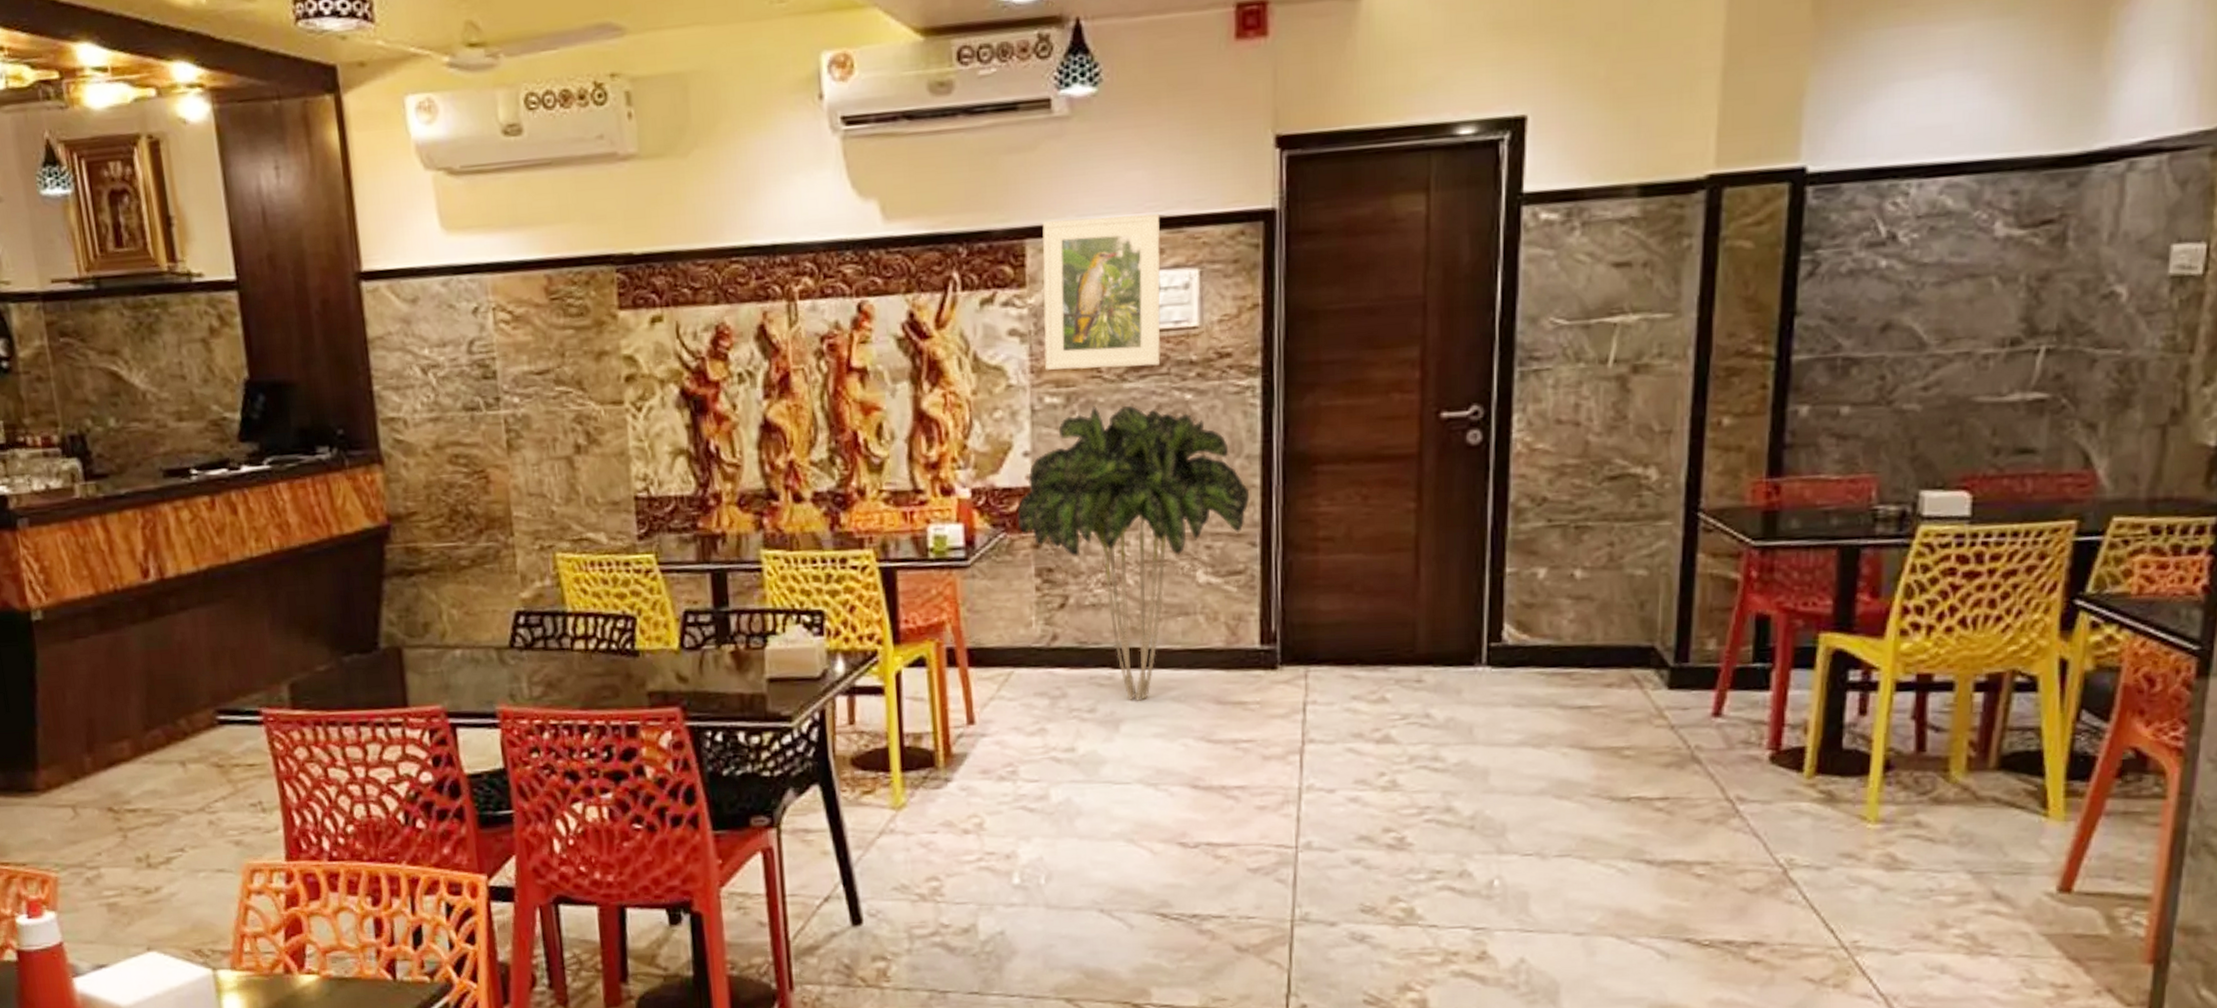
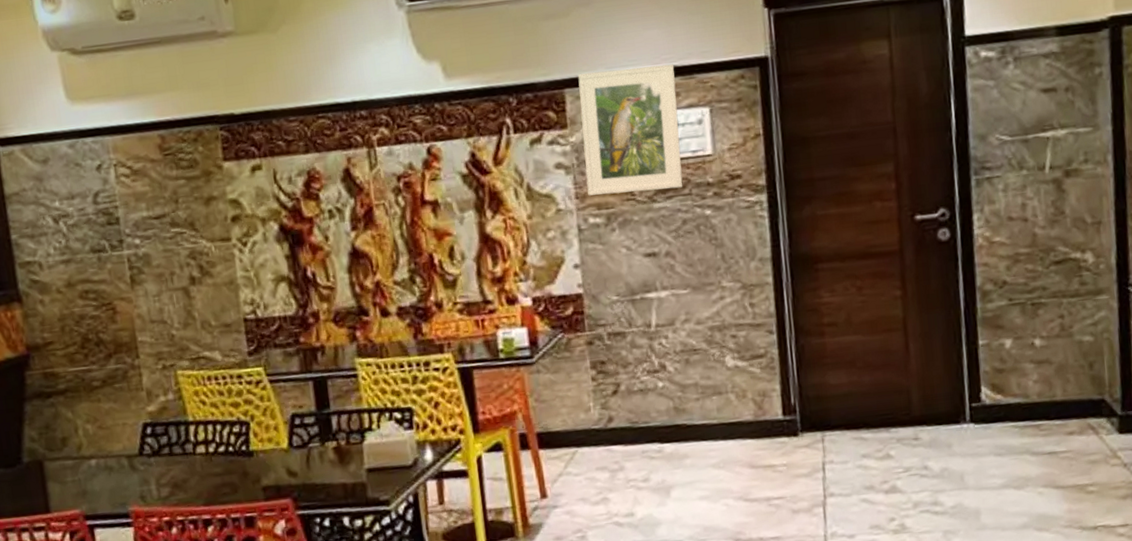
indoor plant: present [1017,405,1250,701] -> none [571,221,765,470]

